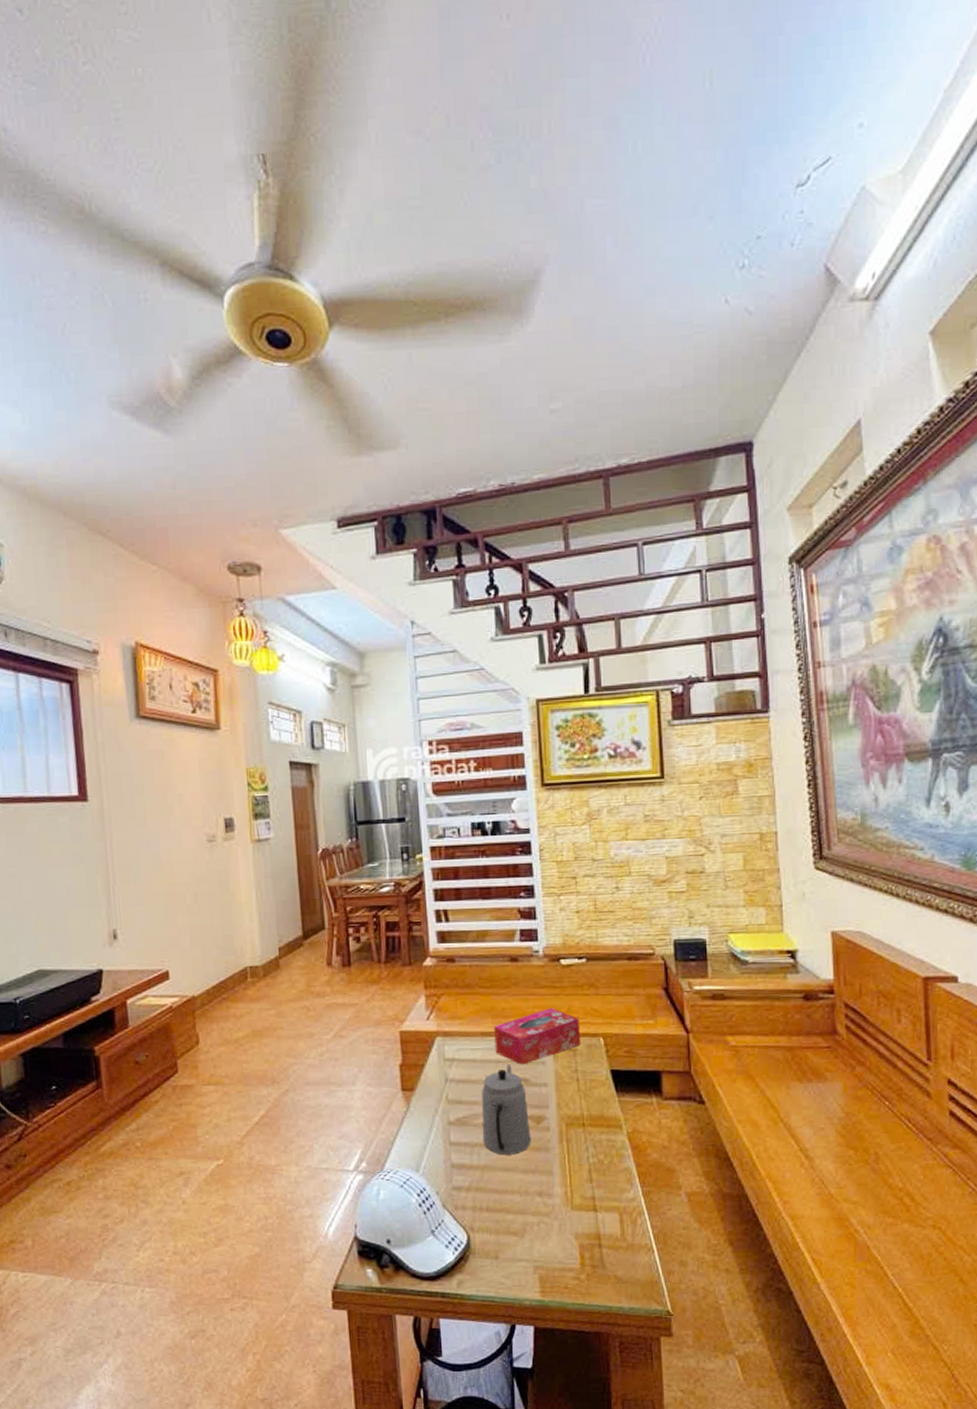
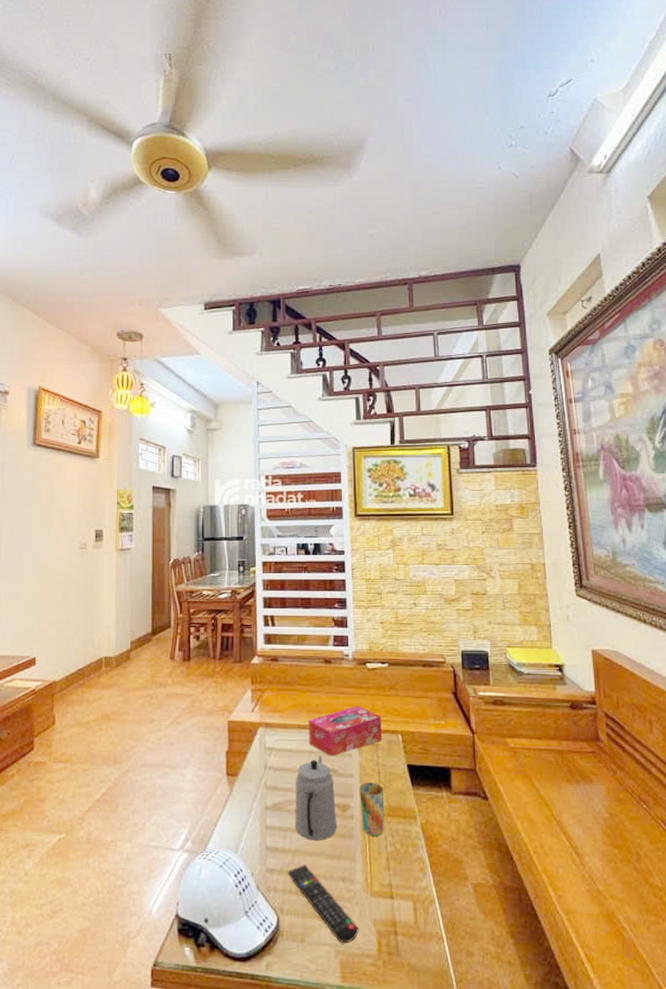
remote control: none [476,1180,559,1259] -> present [287,864,359,944]
cup: none [556,1091,586,1148] -> present [359,782,385,836]

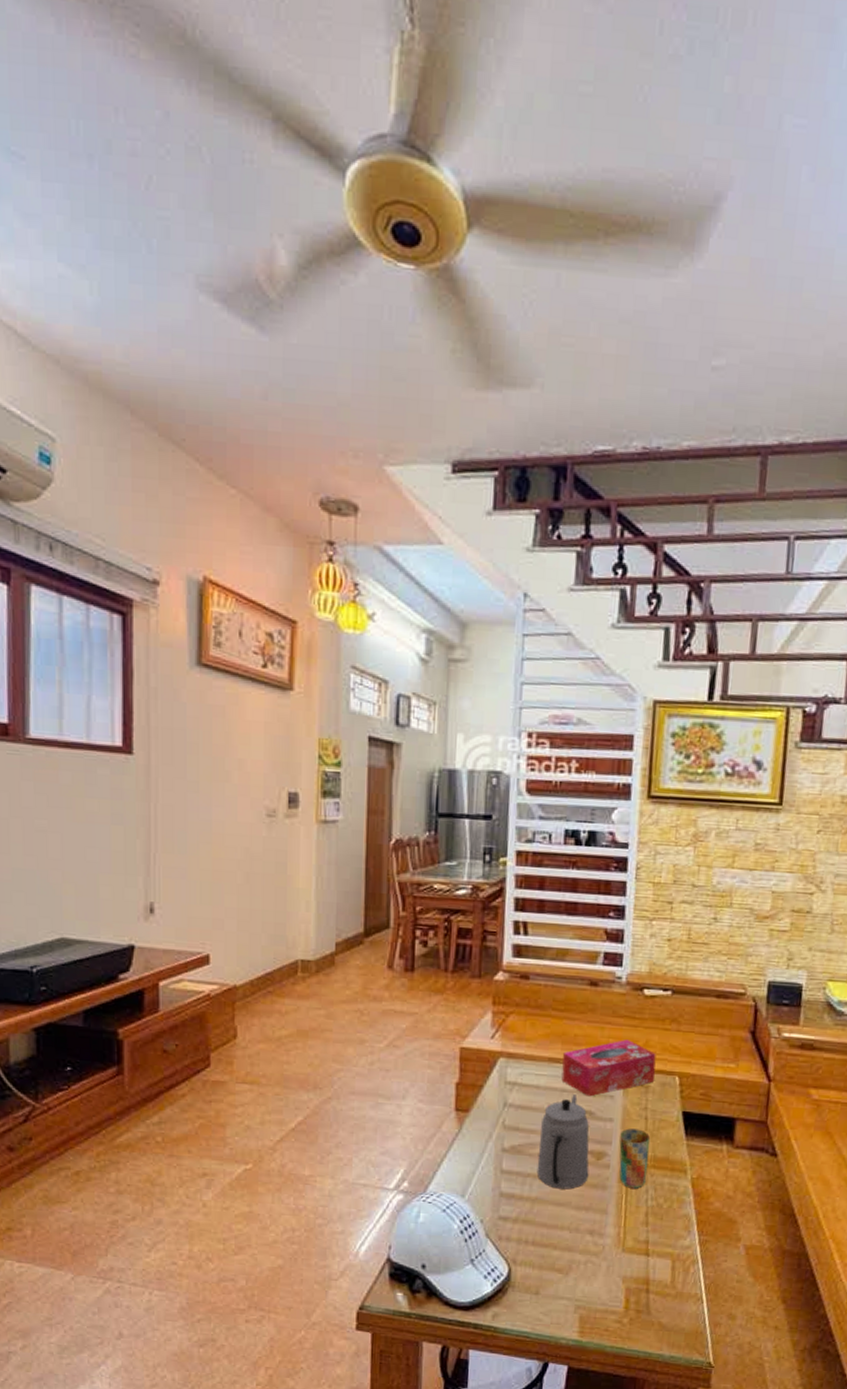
remote control: present [287,864,359,944] -> none [524,1213,605,1299]

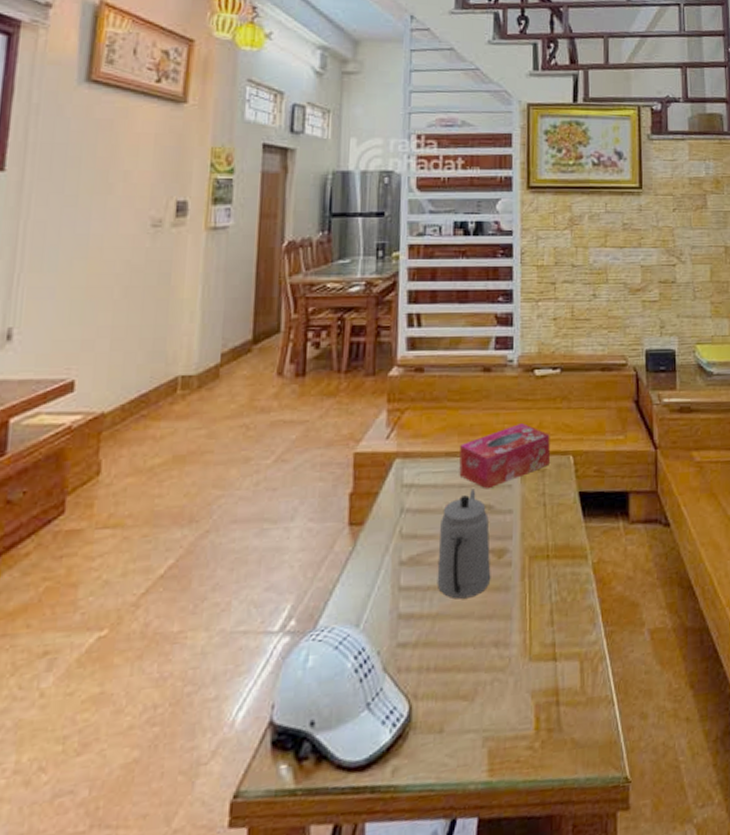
cup: present [619,1128,651,1189] -> none [520,517,550,585]

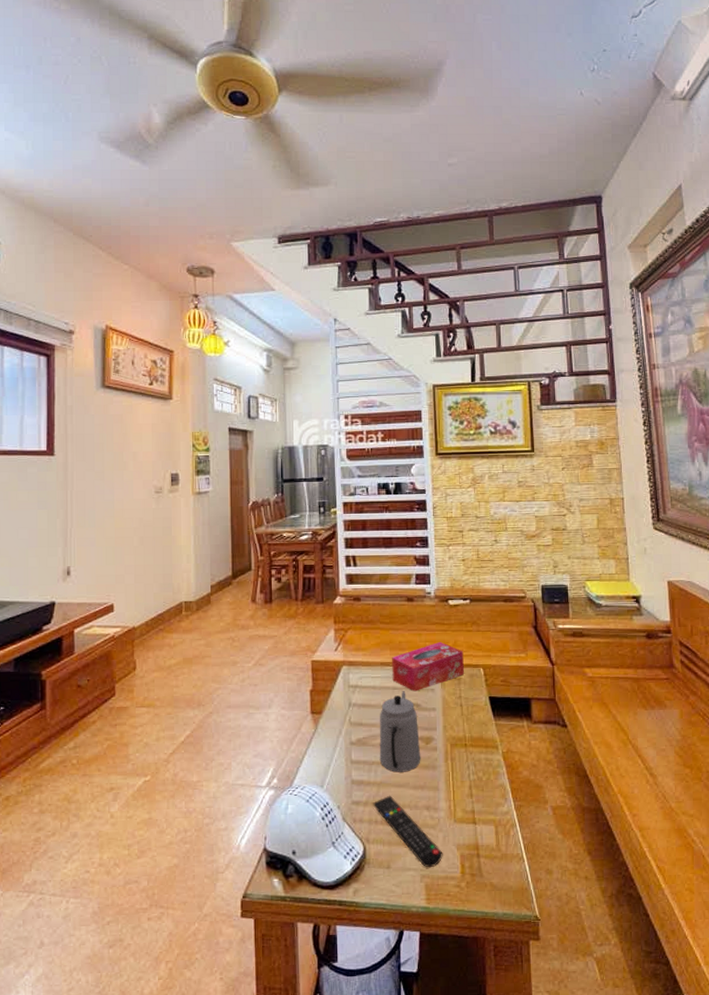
remote control: none [425,630,513,727] -> present [373,795,443,868]

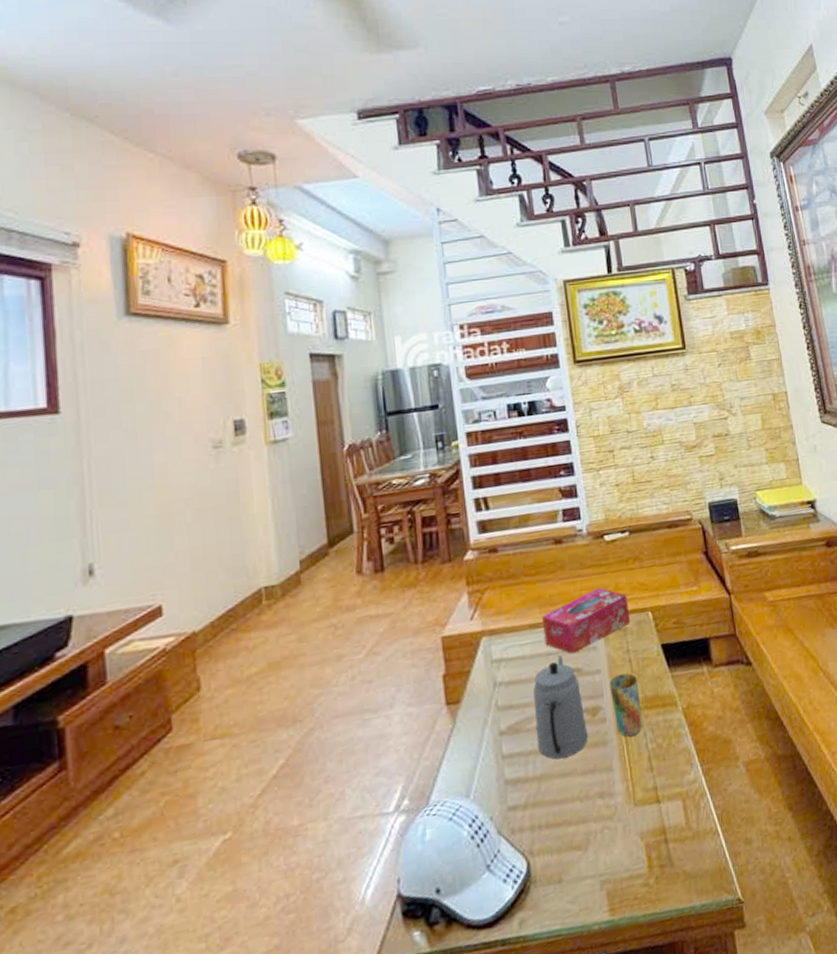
remote control: present [373,795,443,868] -> none [534,789,625,871]
cup: none [442,715,467,766] -> present [609,673,643,737]

